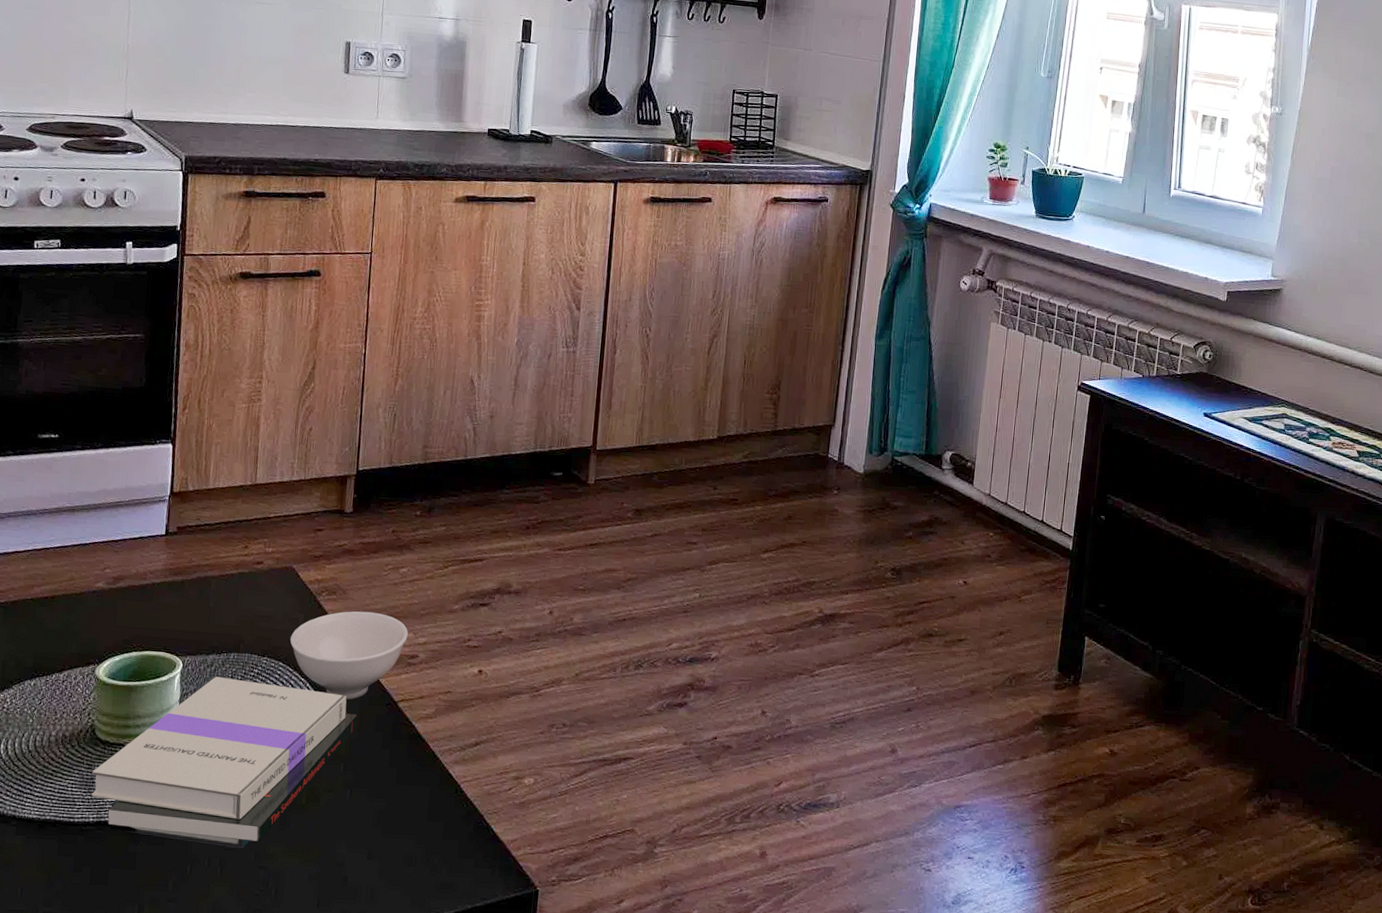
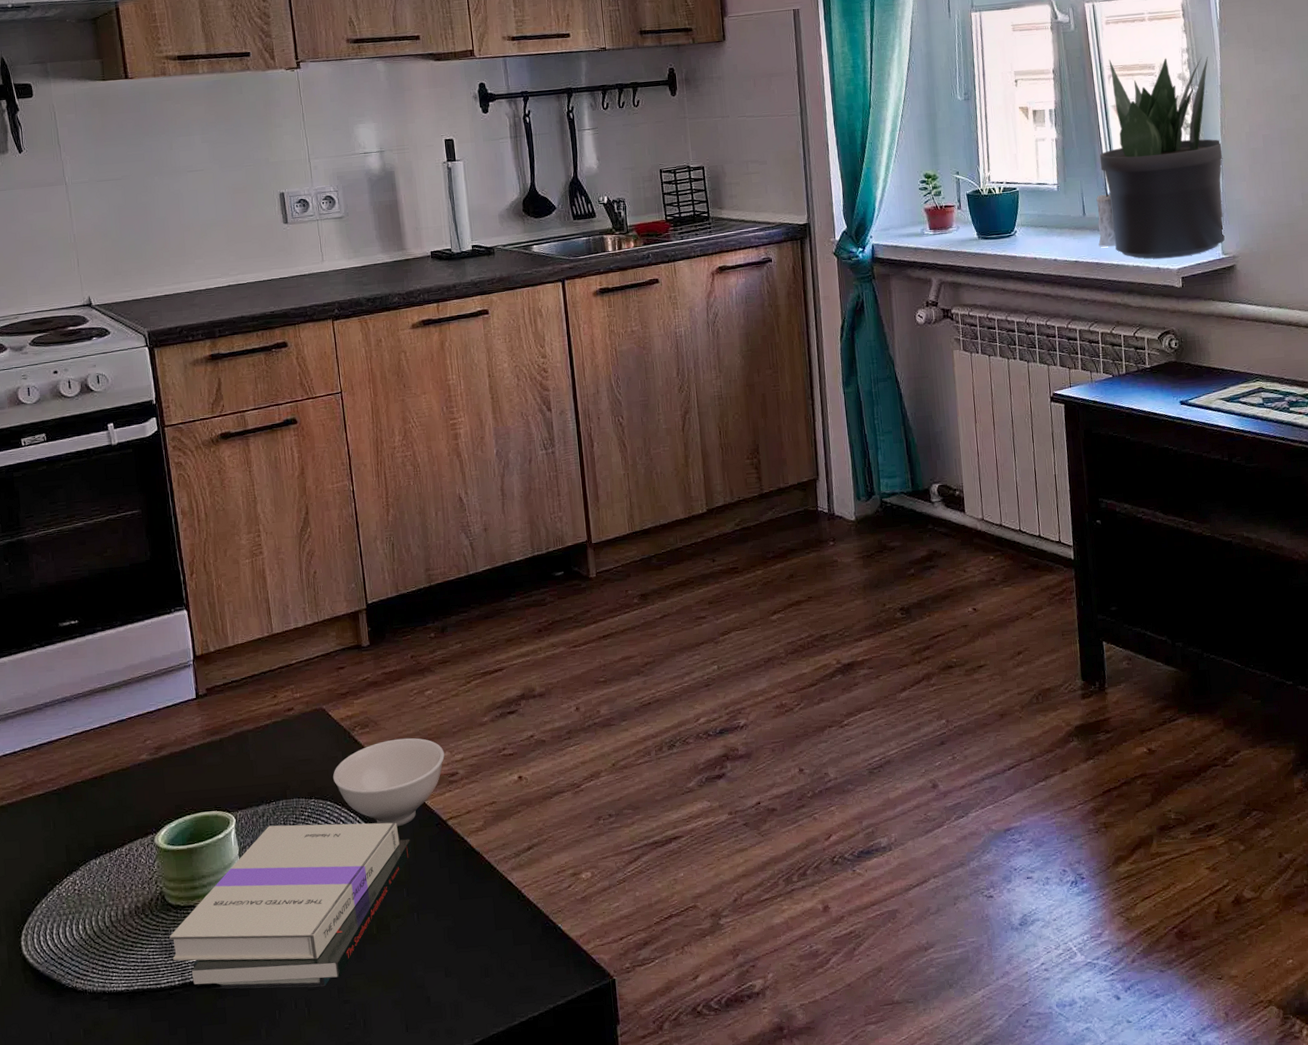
candle: none [1152,186,1173,250] -> present [1096,185,1116,247]
planter: none [1168,64,1293,272] -> present [1099,57,1225,259]

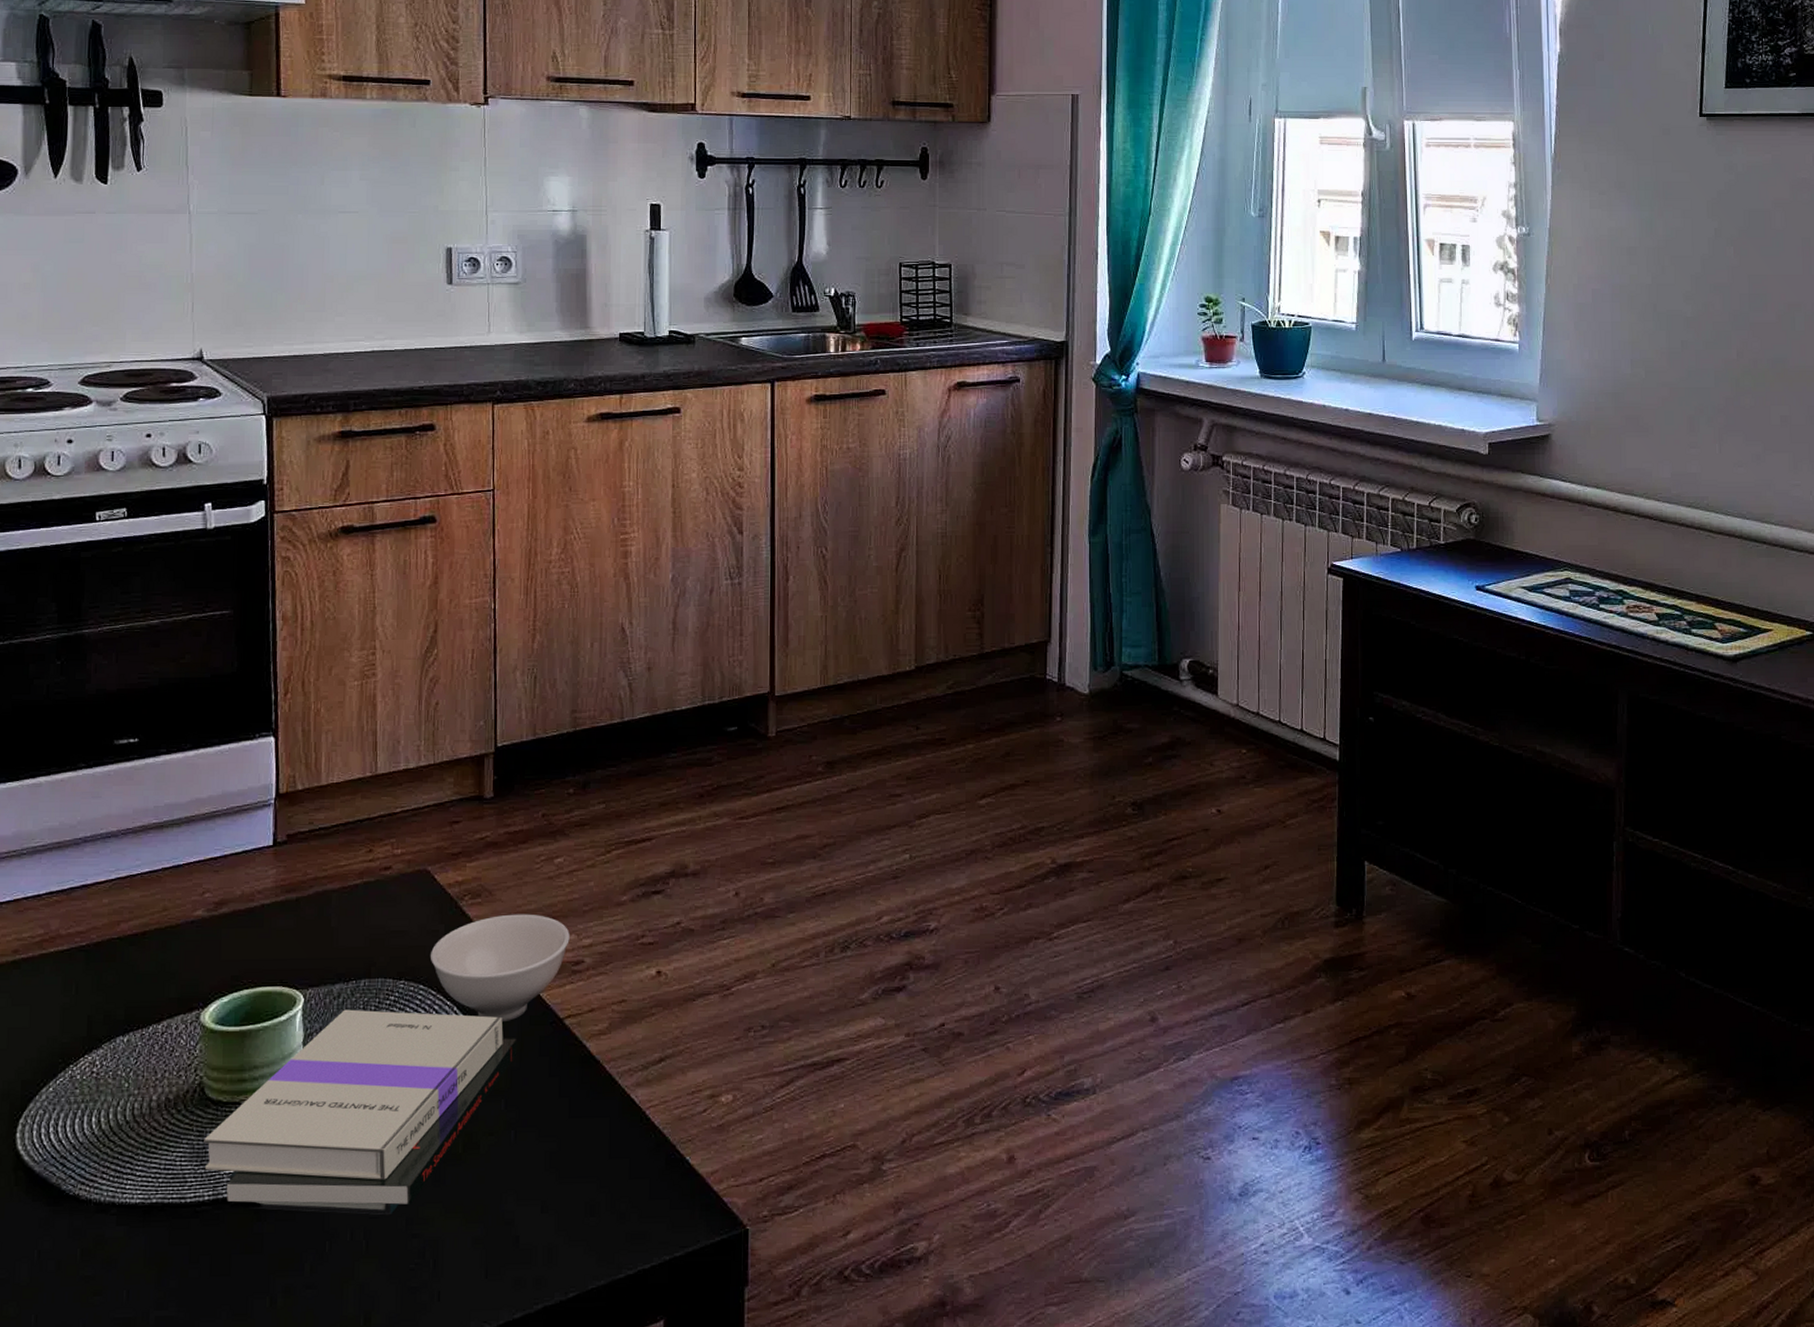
candle: present [1096,185,1116,247] -> none [1397,329,1418,401]
planter: present [1099,57,1225,259] -> none [1406,186,1546,420]

